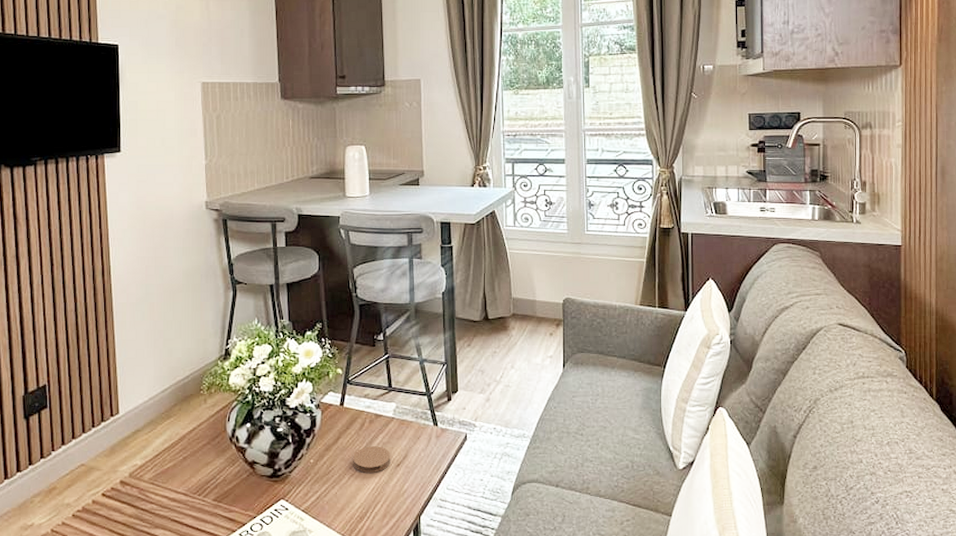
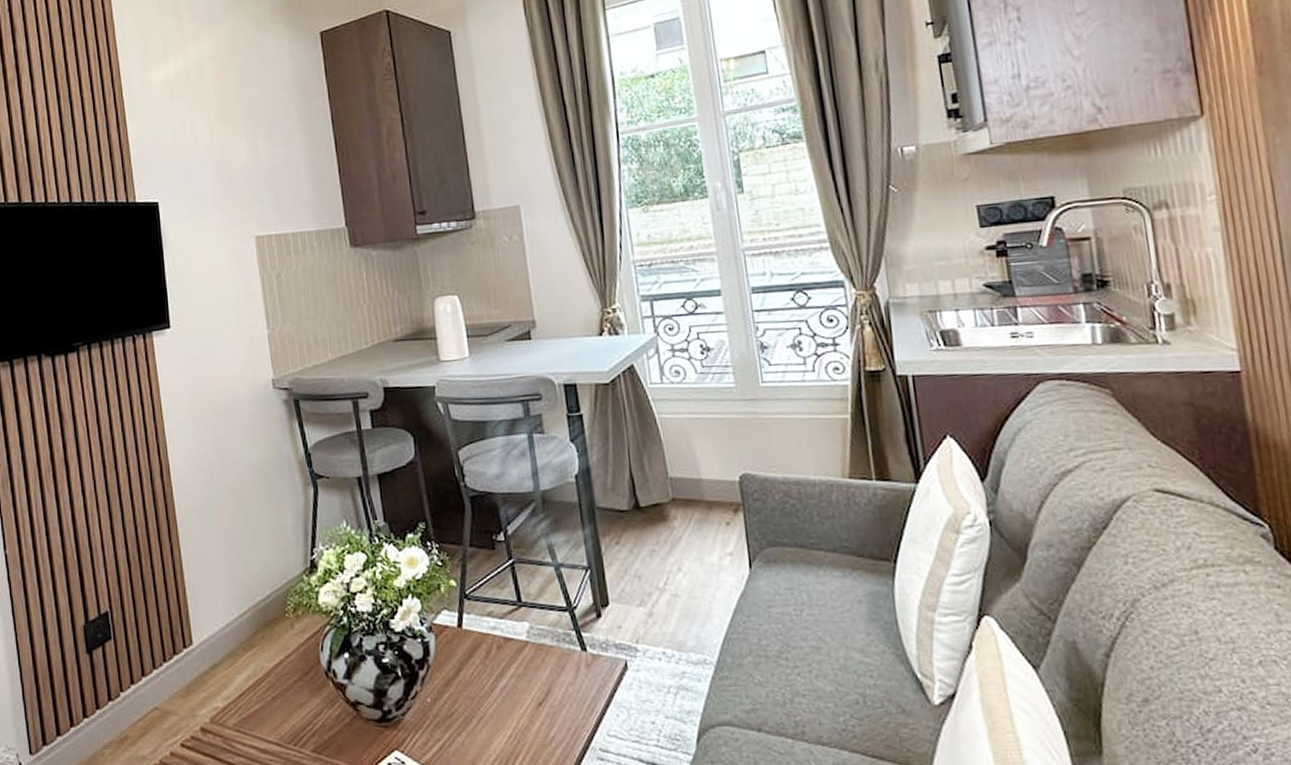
coaster: present [353,446,391,473] -> none [480,679,530,715]

